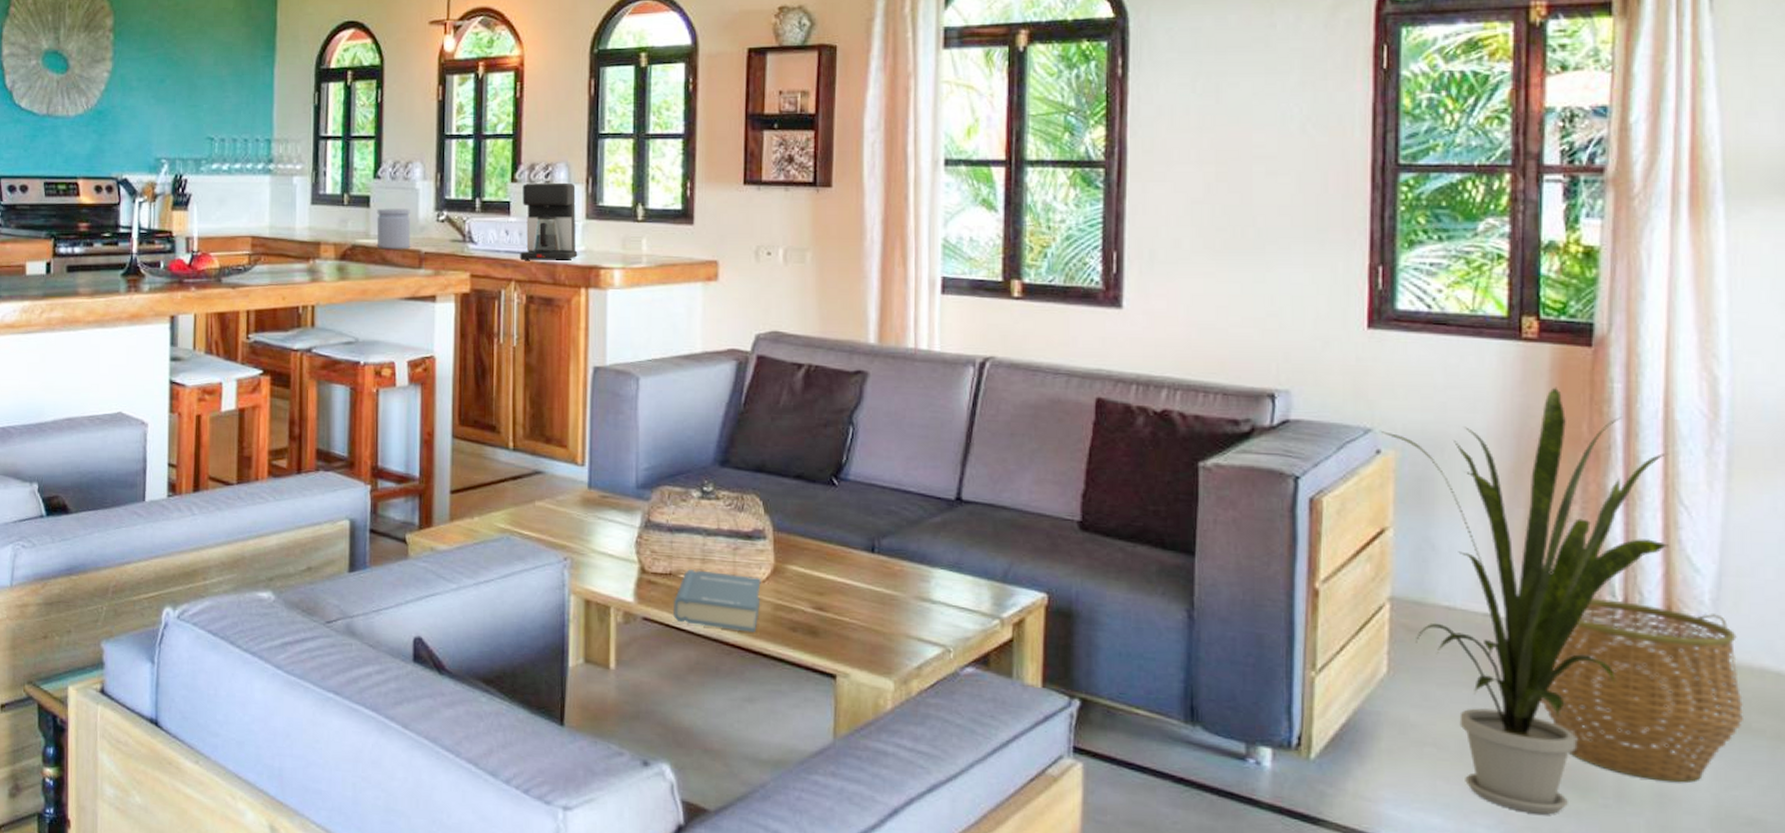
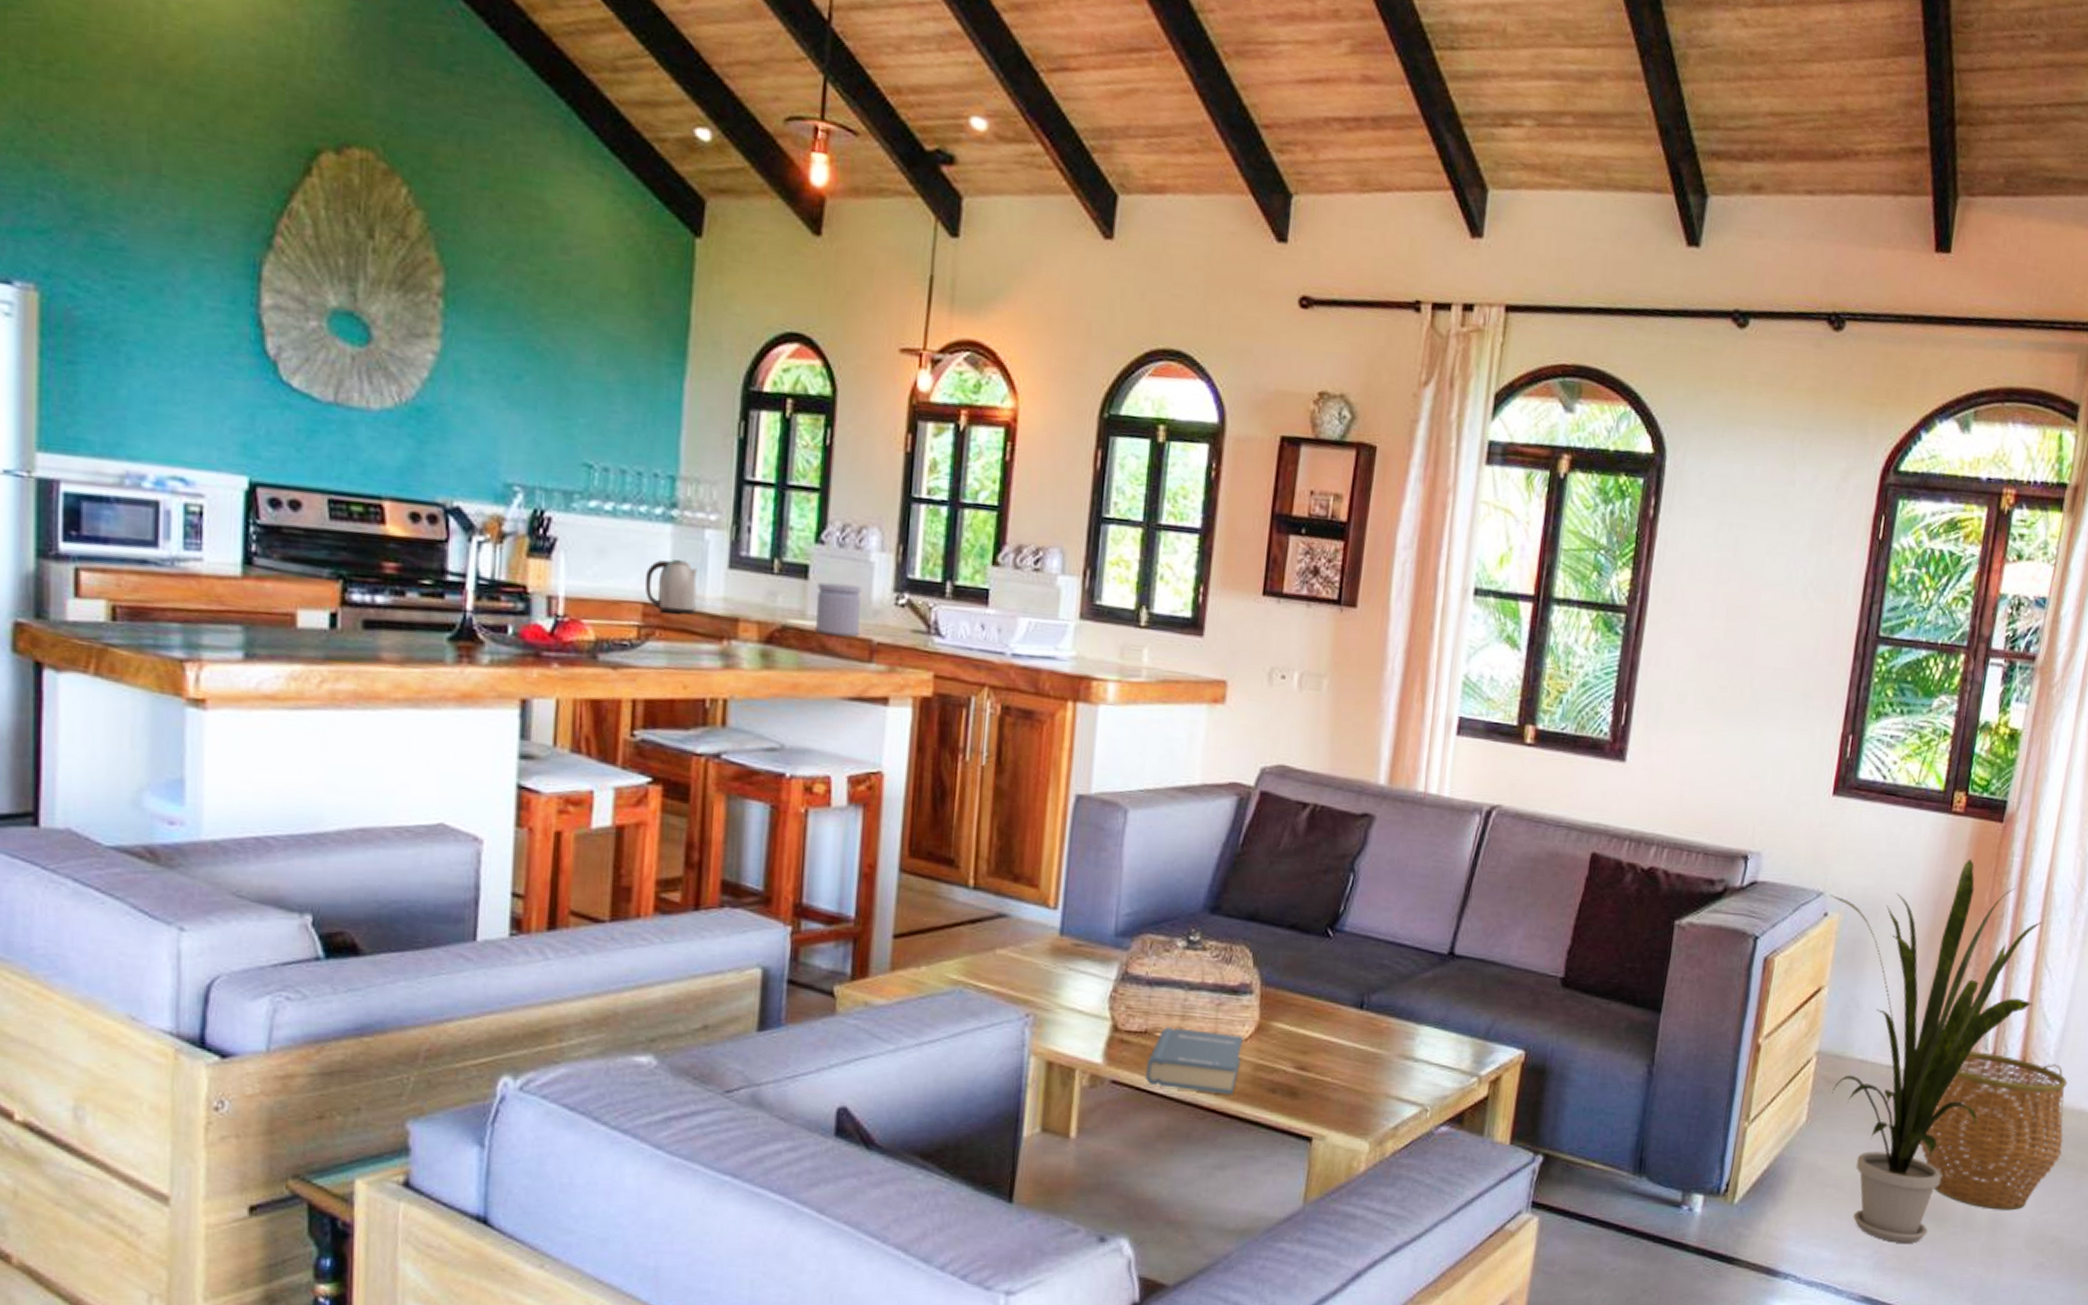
kettle: none [253,202,289,243] -> present [645,559,698,615]
coffee maker: present [520,182,578,260] -> none [996,569,1070,667]

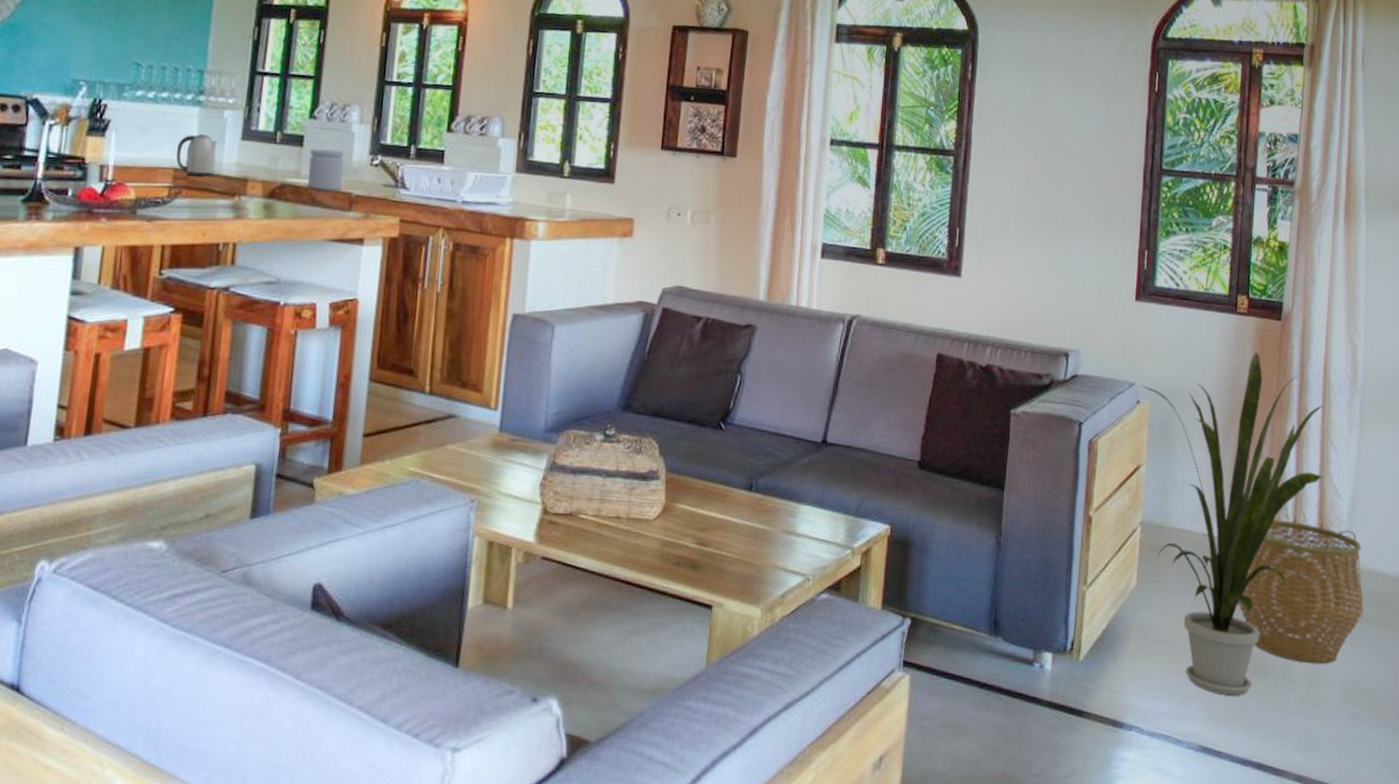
hardback book: present [1146,1027,1244,1095] -> none [571,509,652,568]

